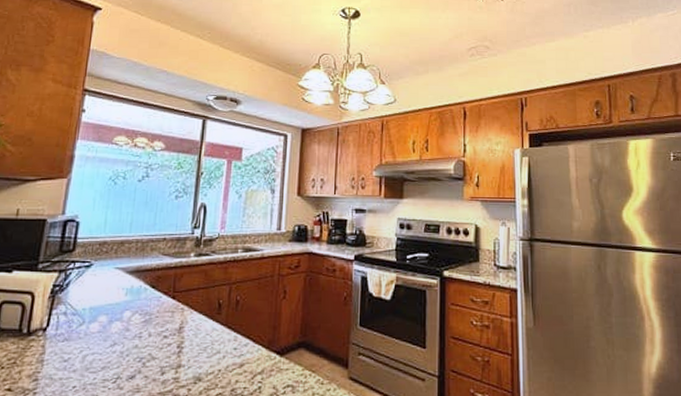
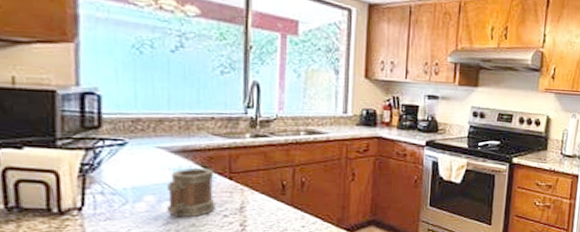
mug: none [116,287,160,339] -> present [167,167,215,218]

